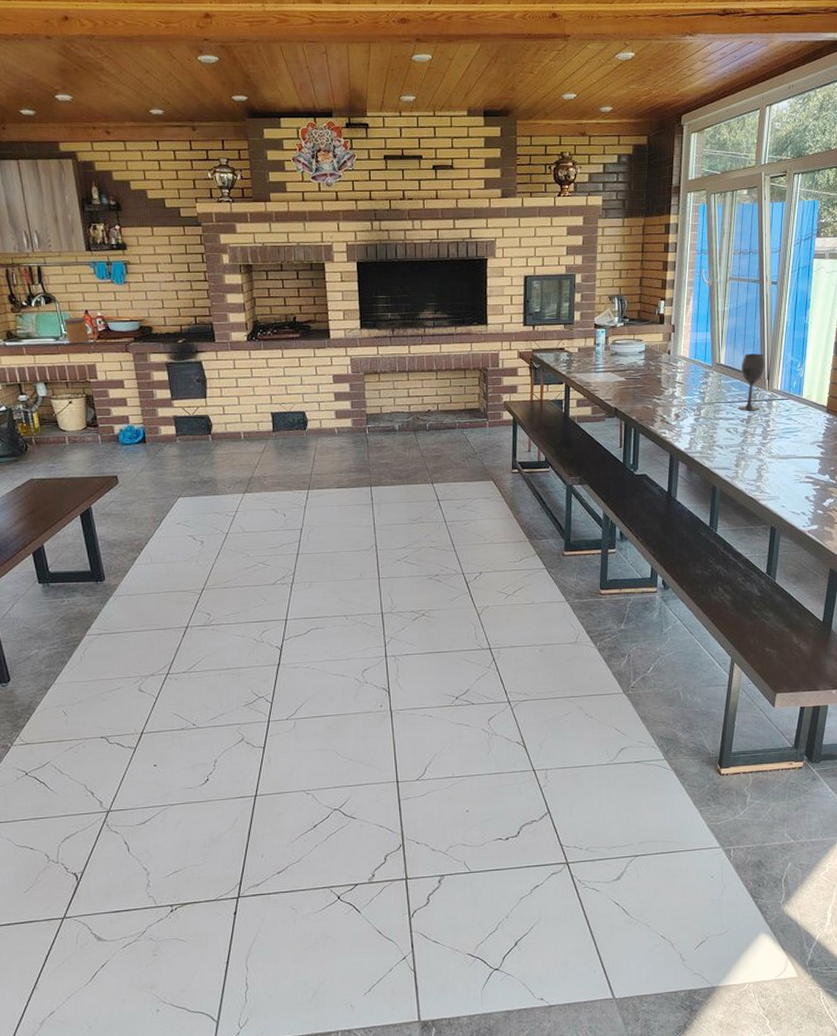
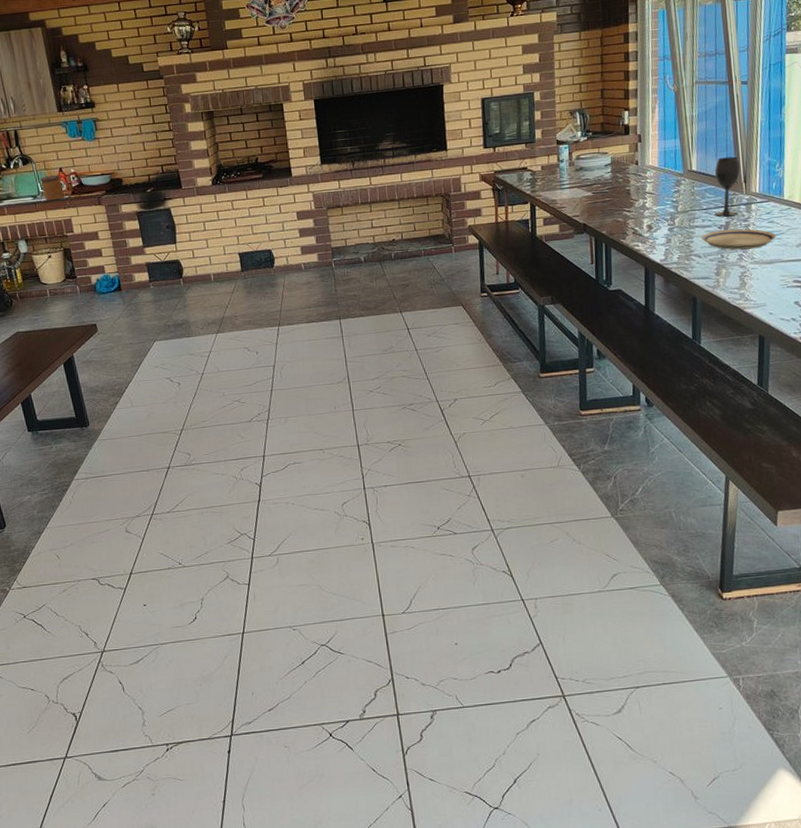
plate: none [725,423,793,444] -> present [702,229,776,250]

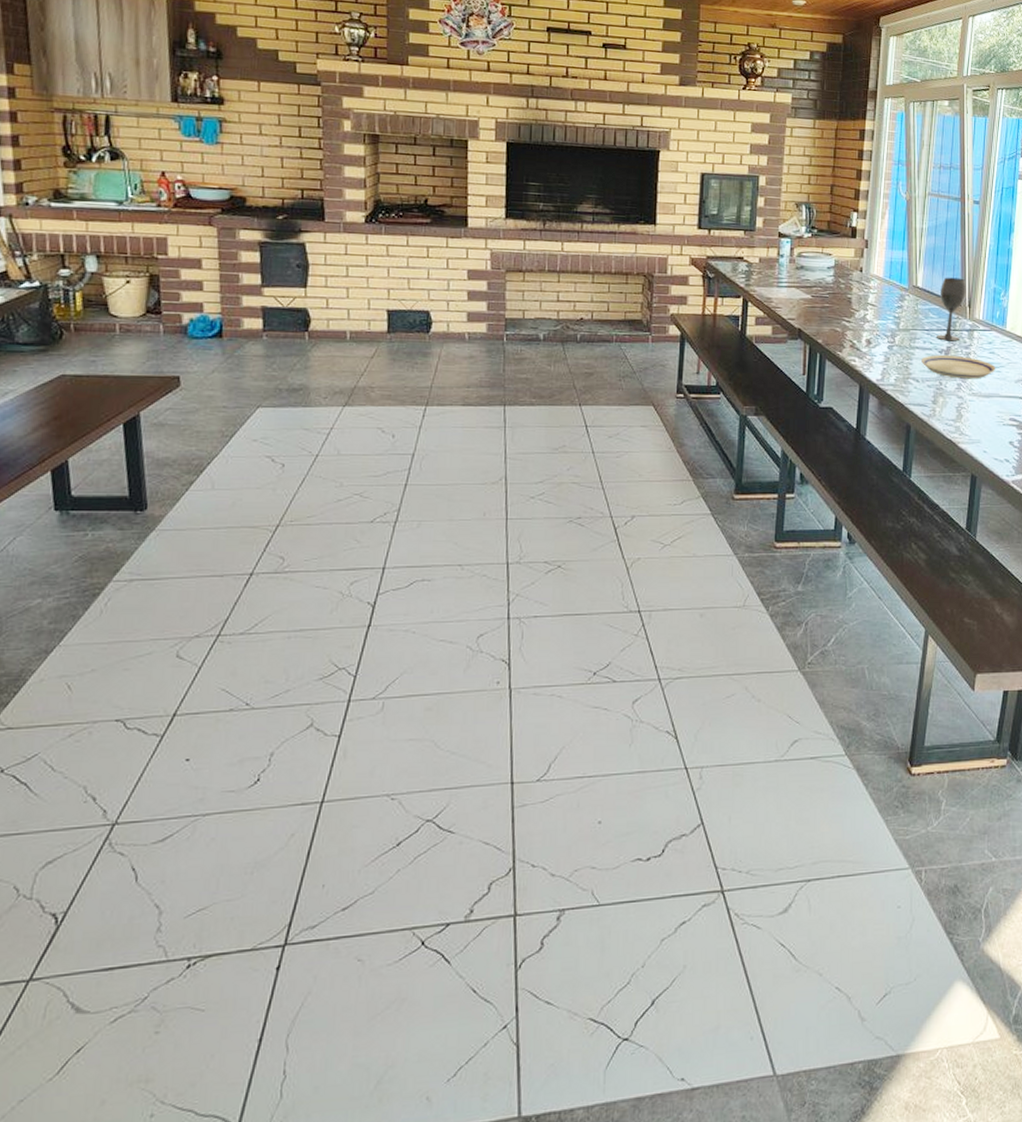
jar: present [40,174,64,201] -> none [132,178,163,212]

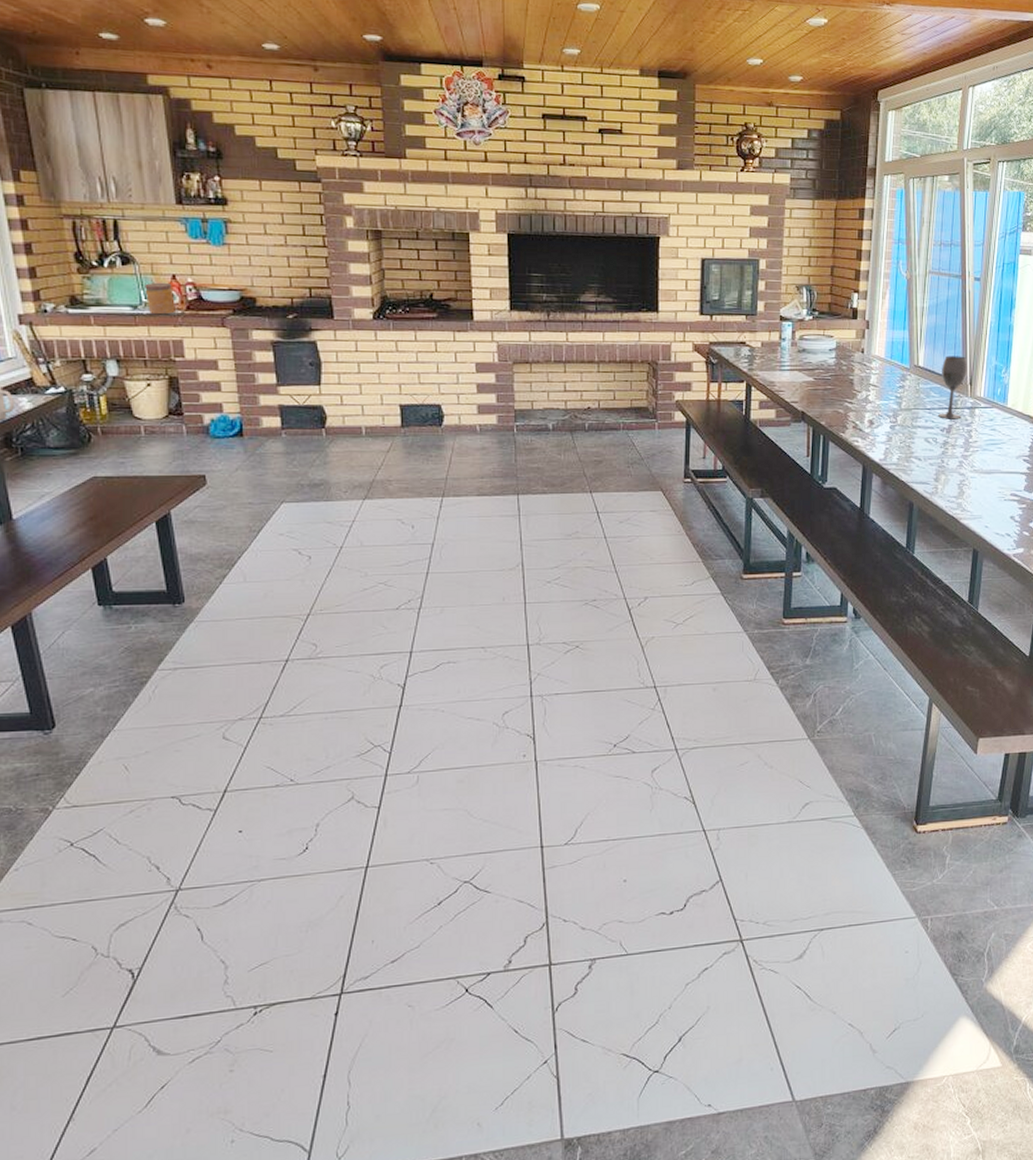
jar: none [132,178,163,212] -> present [145,282,175,315]
plate: present [921,354,996,379] -> none [923,432,997,456]

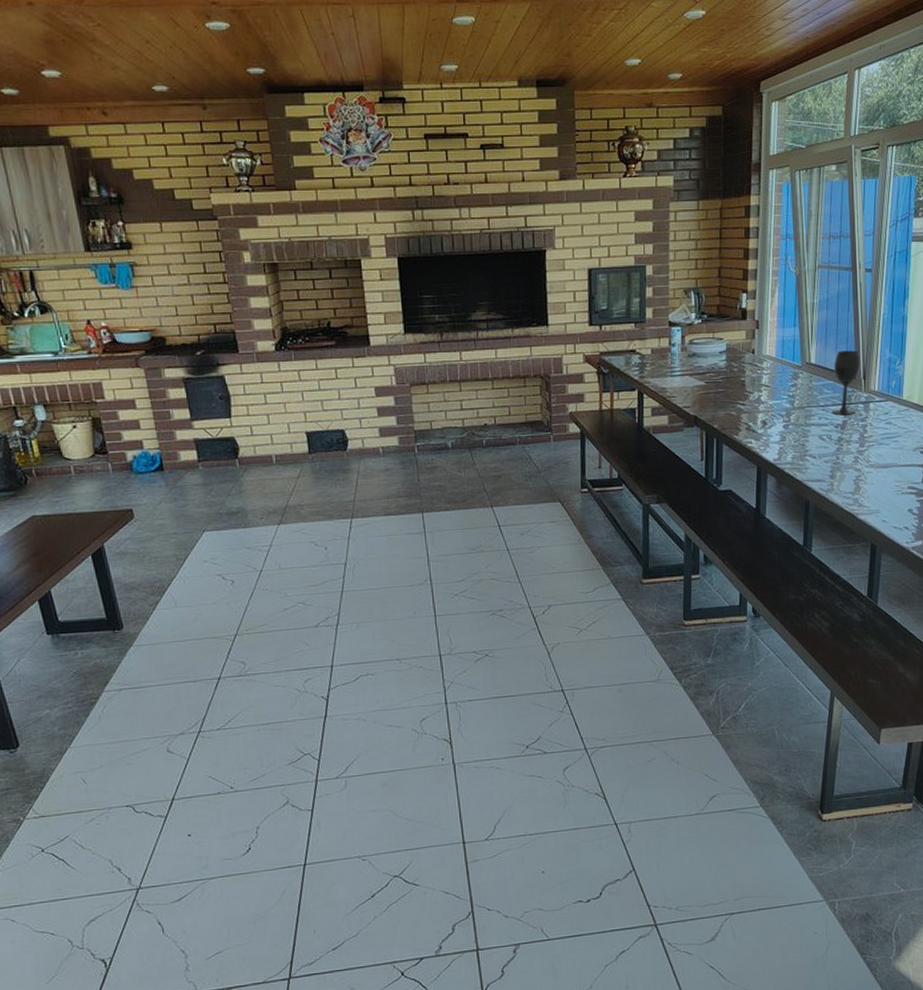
jar: present [145,282,175,315] -> none [63,328,93,360]

